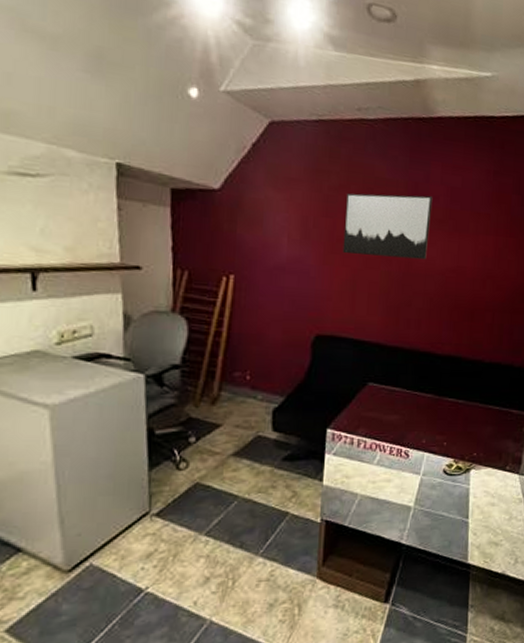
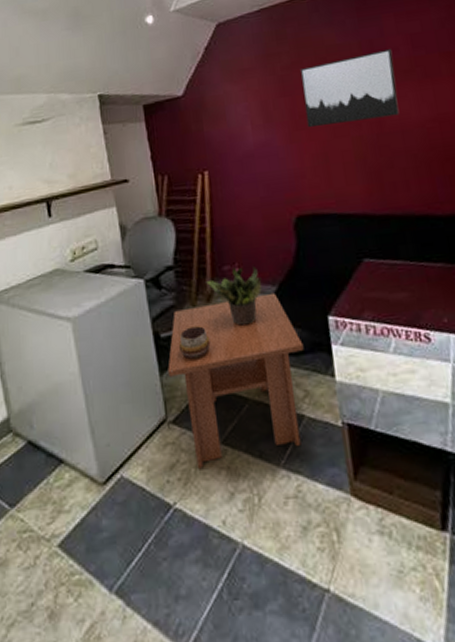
coffee table: none [158,403,300,557] -> present [168,292,304,469]
decorative bowl: none [173,427,209,458] -> present [178,326,211,360]
potted plant: none [213,375,271,430] -> present [206,267,262,326]

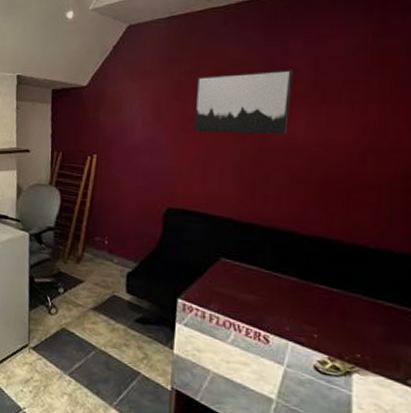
coffee table: present [168,292,304,469] -> none [35,263,151,396]
decorative bowl: present [178,326,211,360] -> none [47,279,74,306]
potted plant: present [206,267,262,326] -> none [78,240,126,289]

